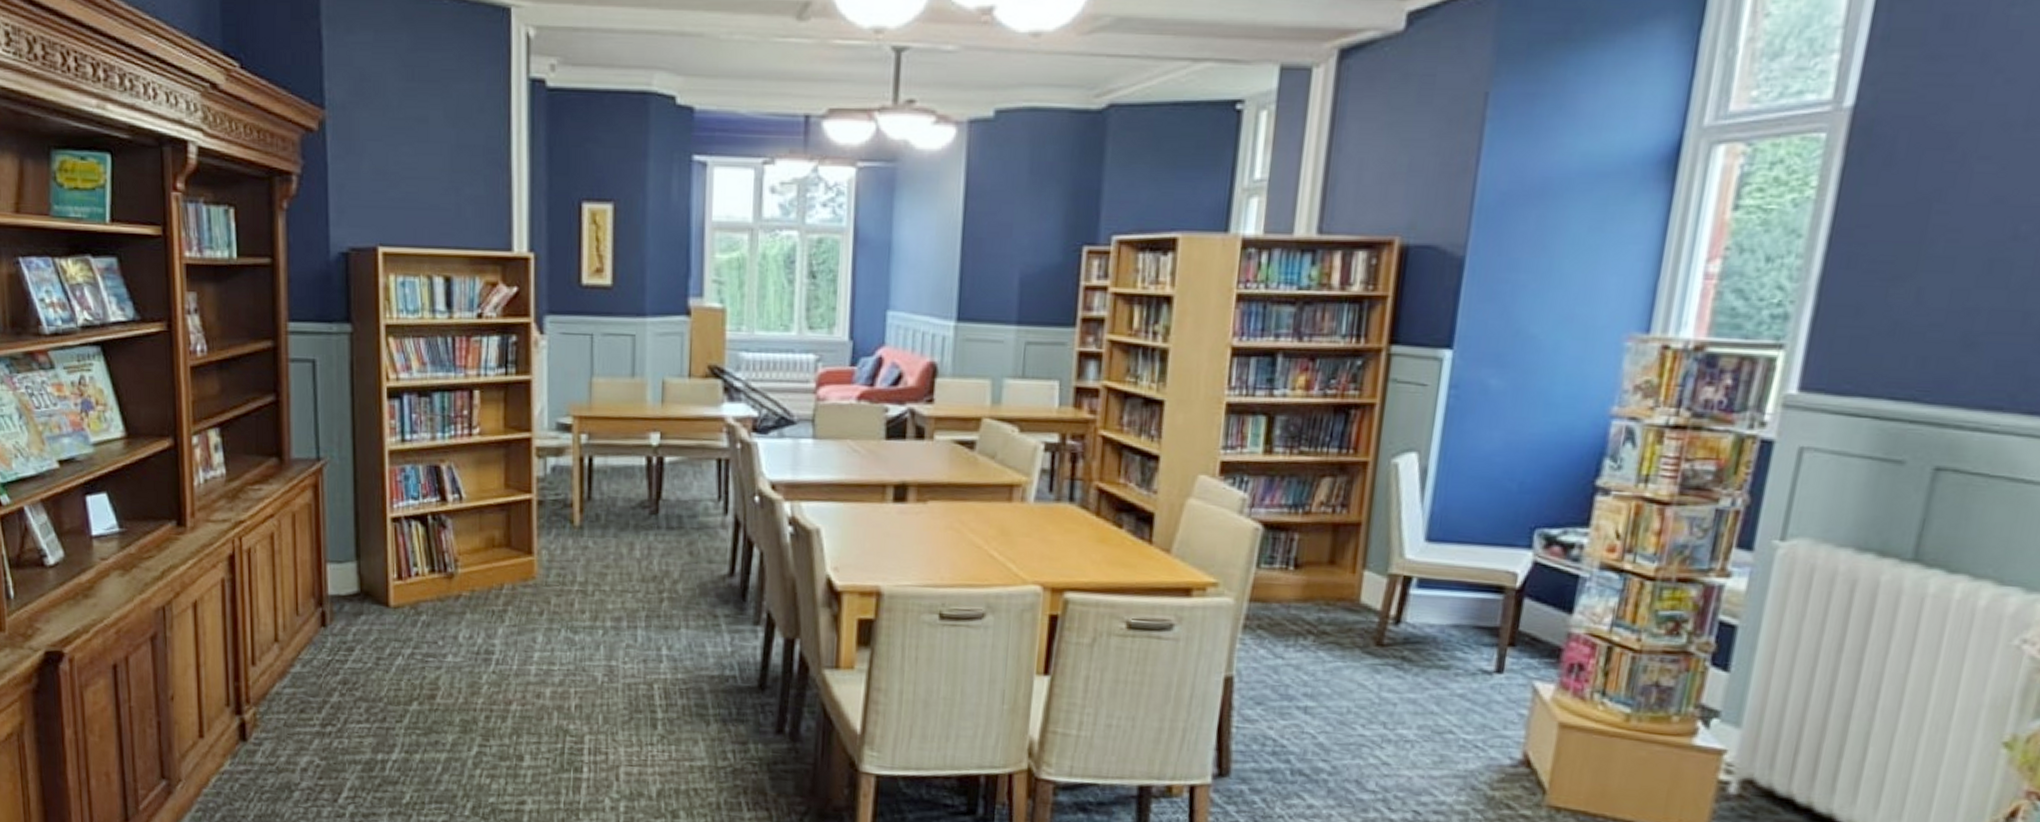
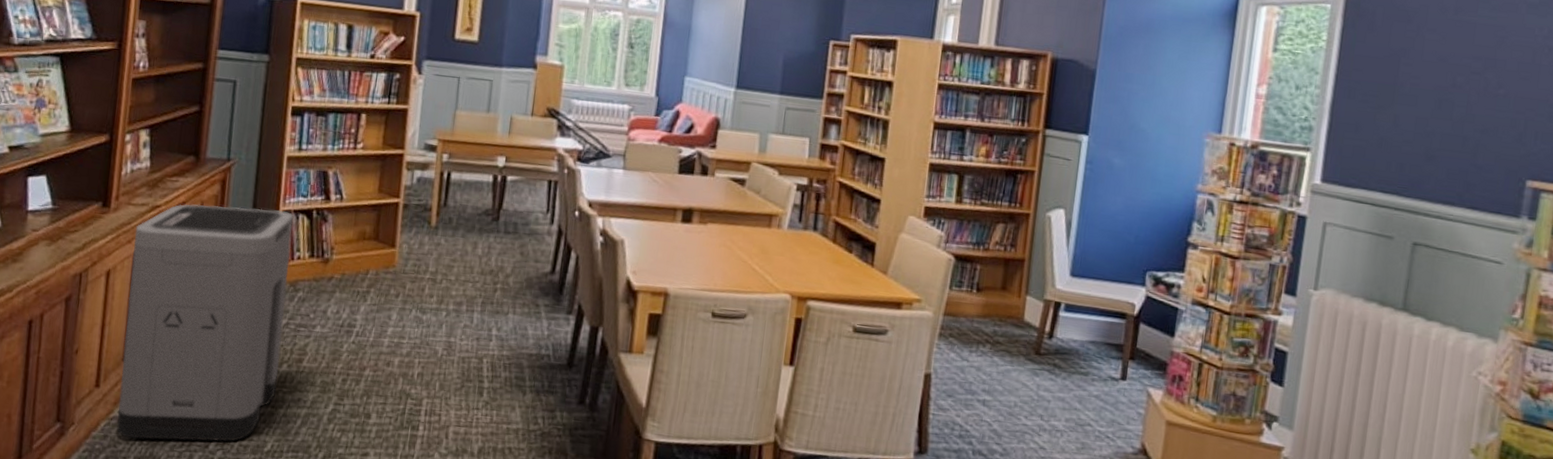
trash can: none [219,516,409,795] -> present [116,204,294,442]

